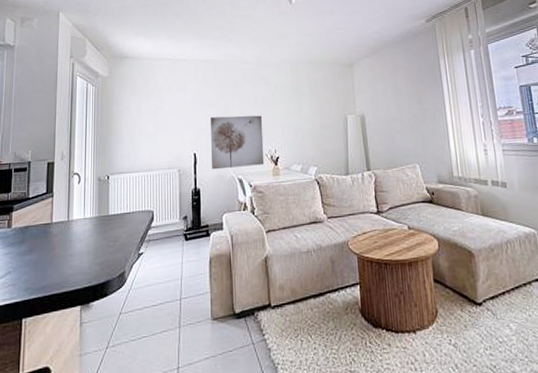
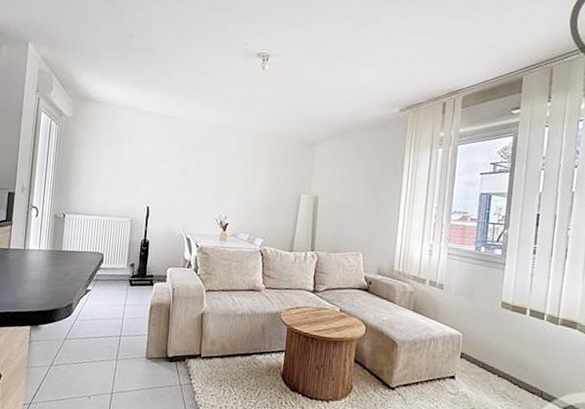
wall art: present [210,115,265,170] -> none [162,174,218,229]

